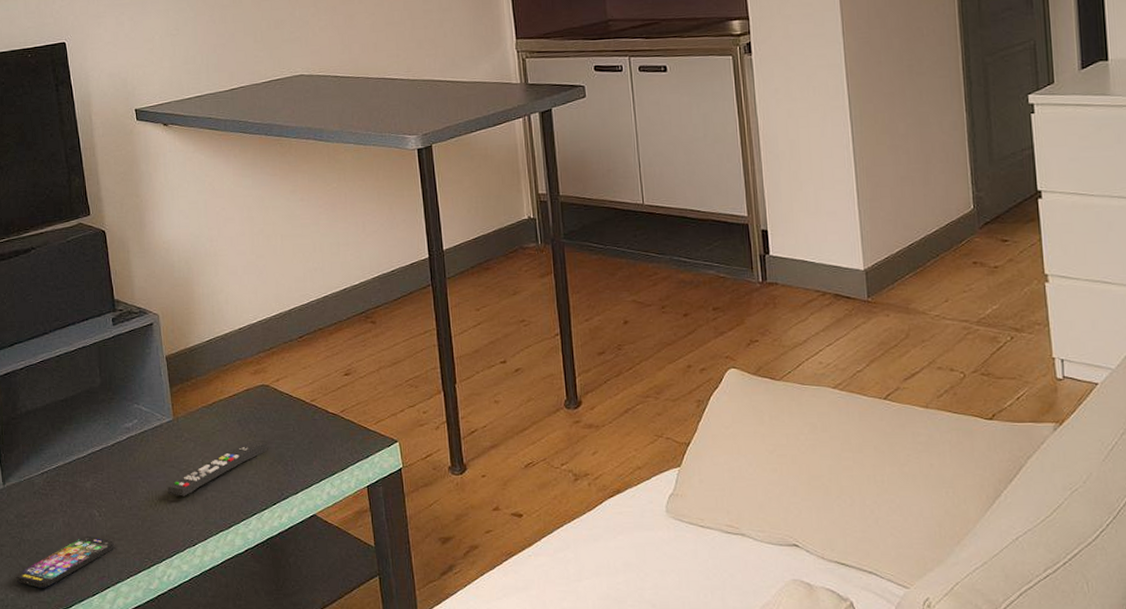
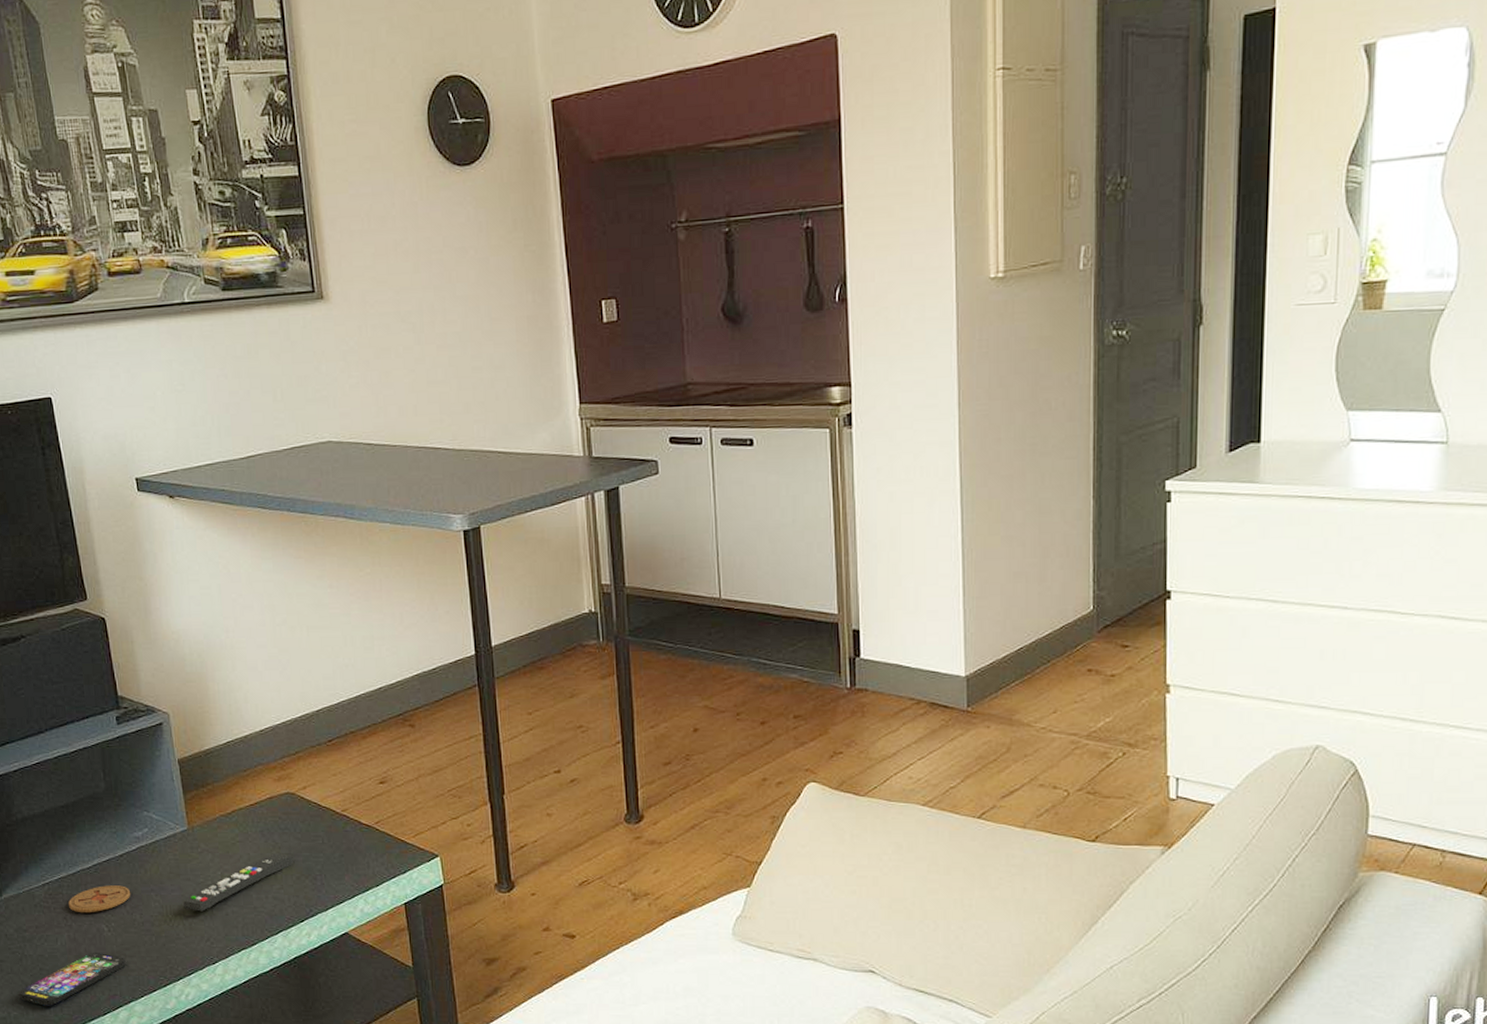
coaster: none [64,473,121,500] -> present [69,885,131,913]

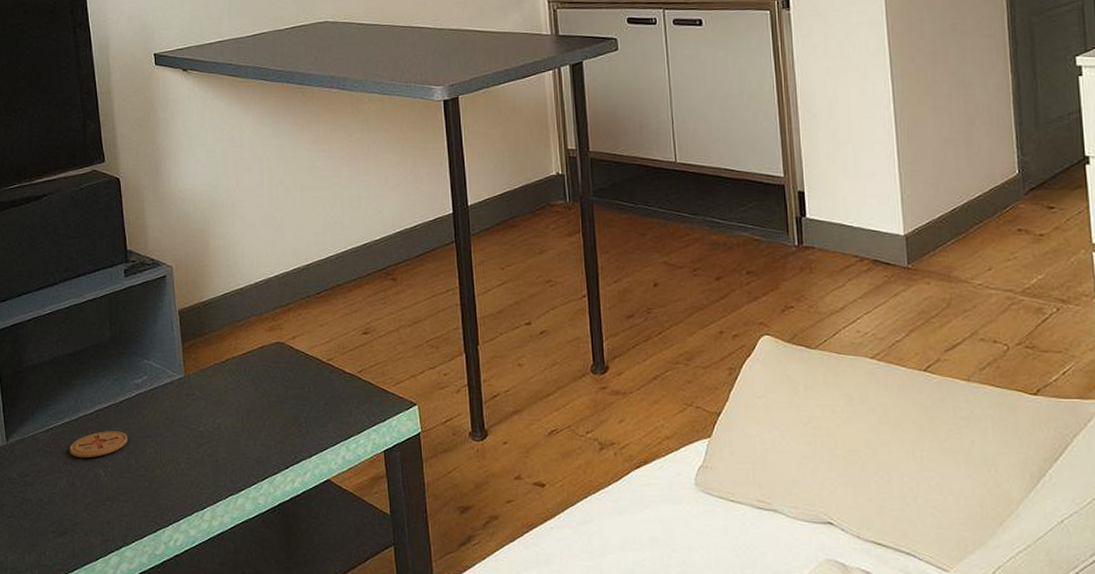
smartphone: present [17,953,126,1006] -> none [16,497,120,551]
remote control: present [182,853,294,912] -> none [176,401,282,458]

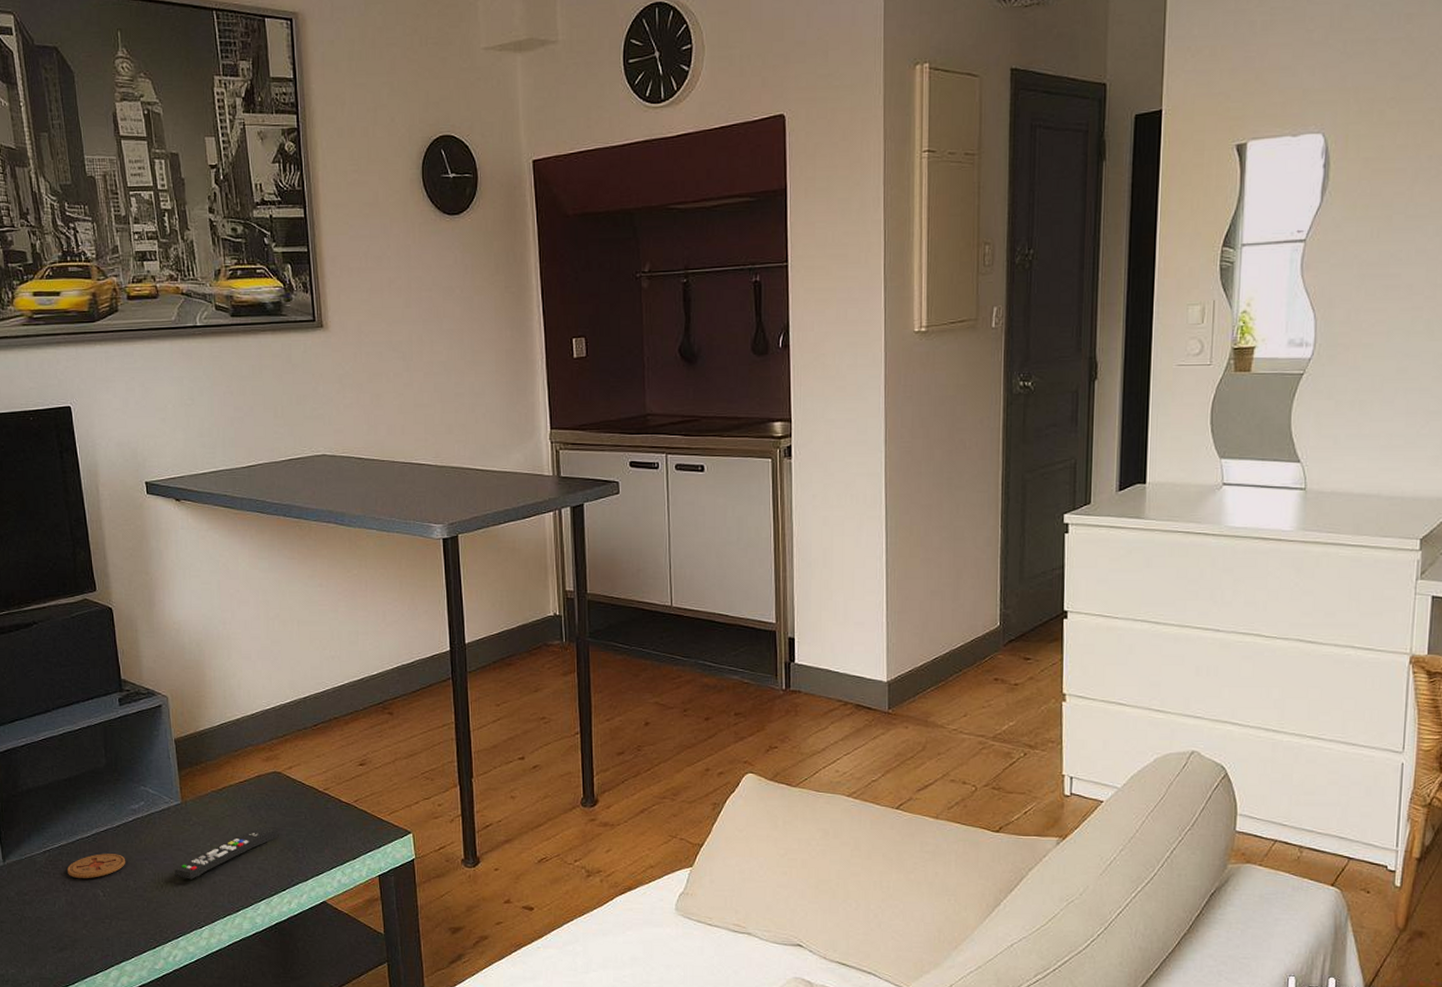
remote control: none [176,401,282,458] -> present [173,827,279,880]

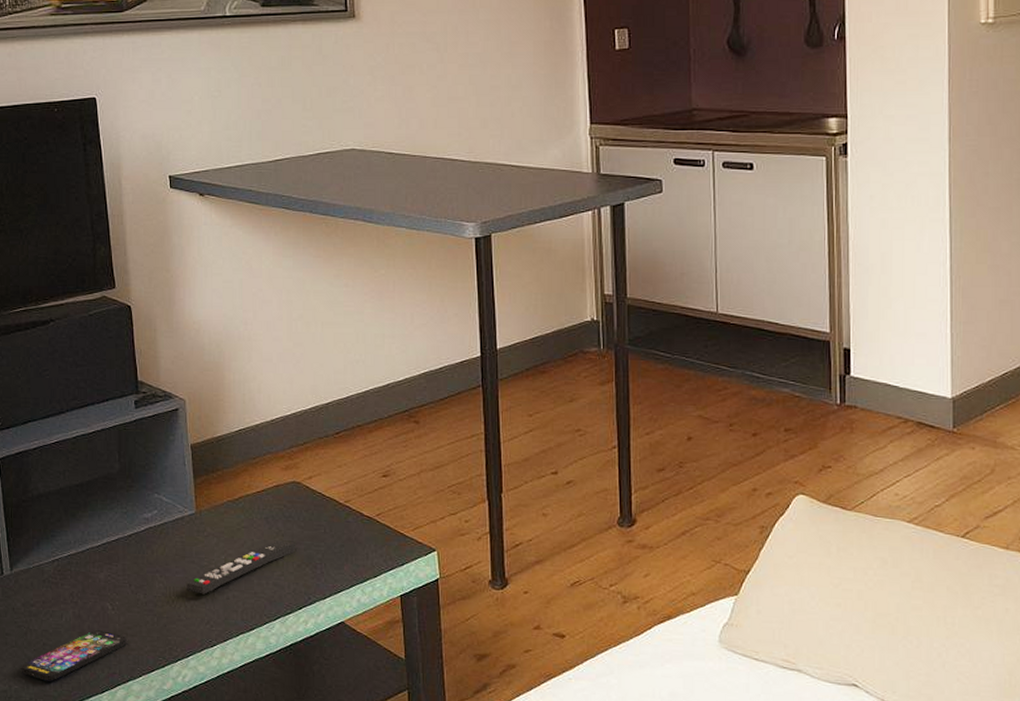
smartphone: none [16,916,119,965] -> present [20,630,127,681]
coaster: present [67,853,126,879] -> none [76,564,137,591]

